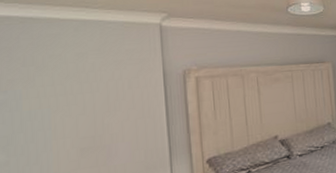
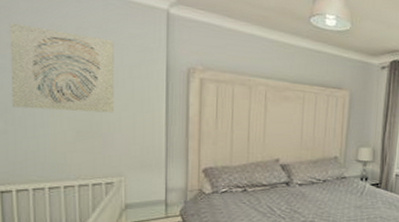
wall art: none [10,58,116,139] -> present [9,22,114,114]

